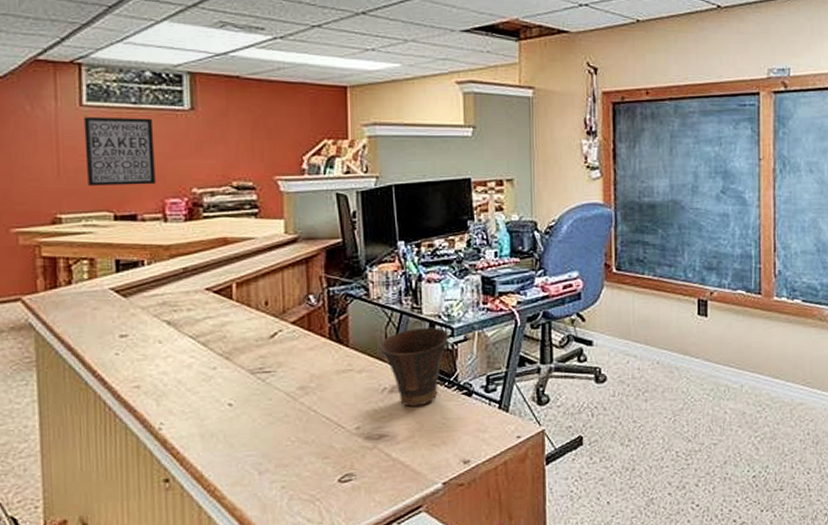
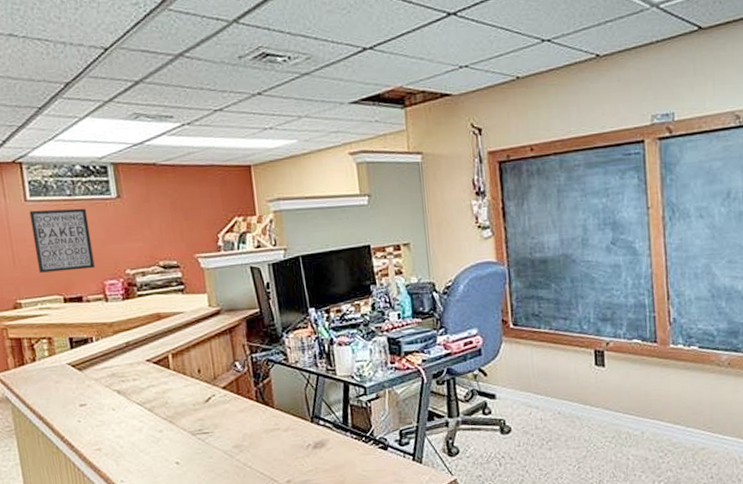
cup: present [380,327,449,407] -> none [301,387,363,461]

